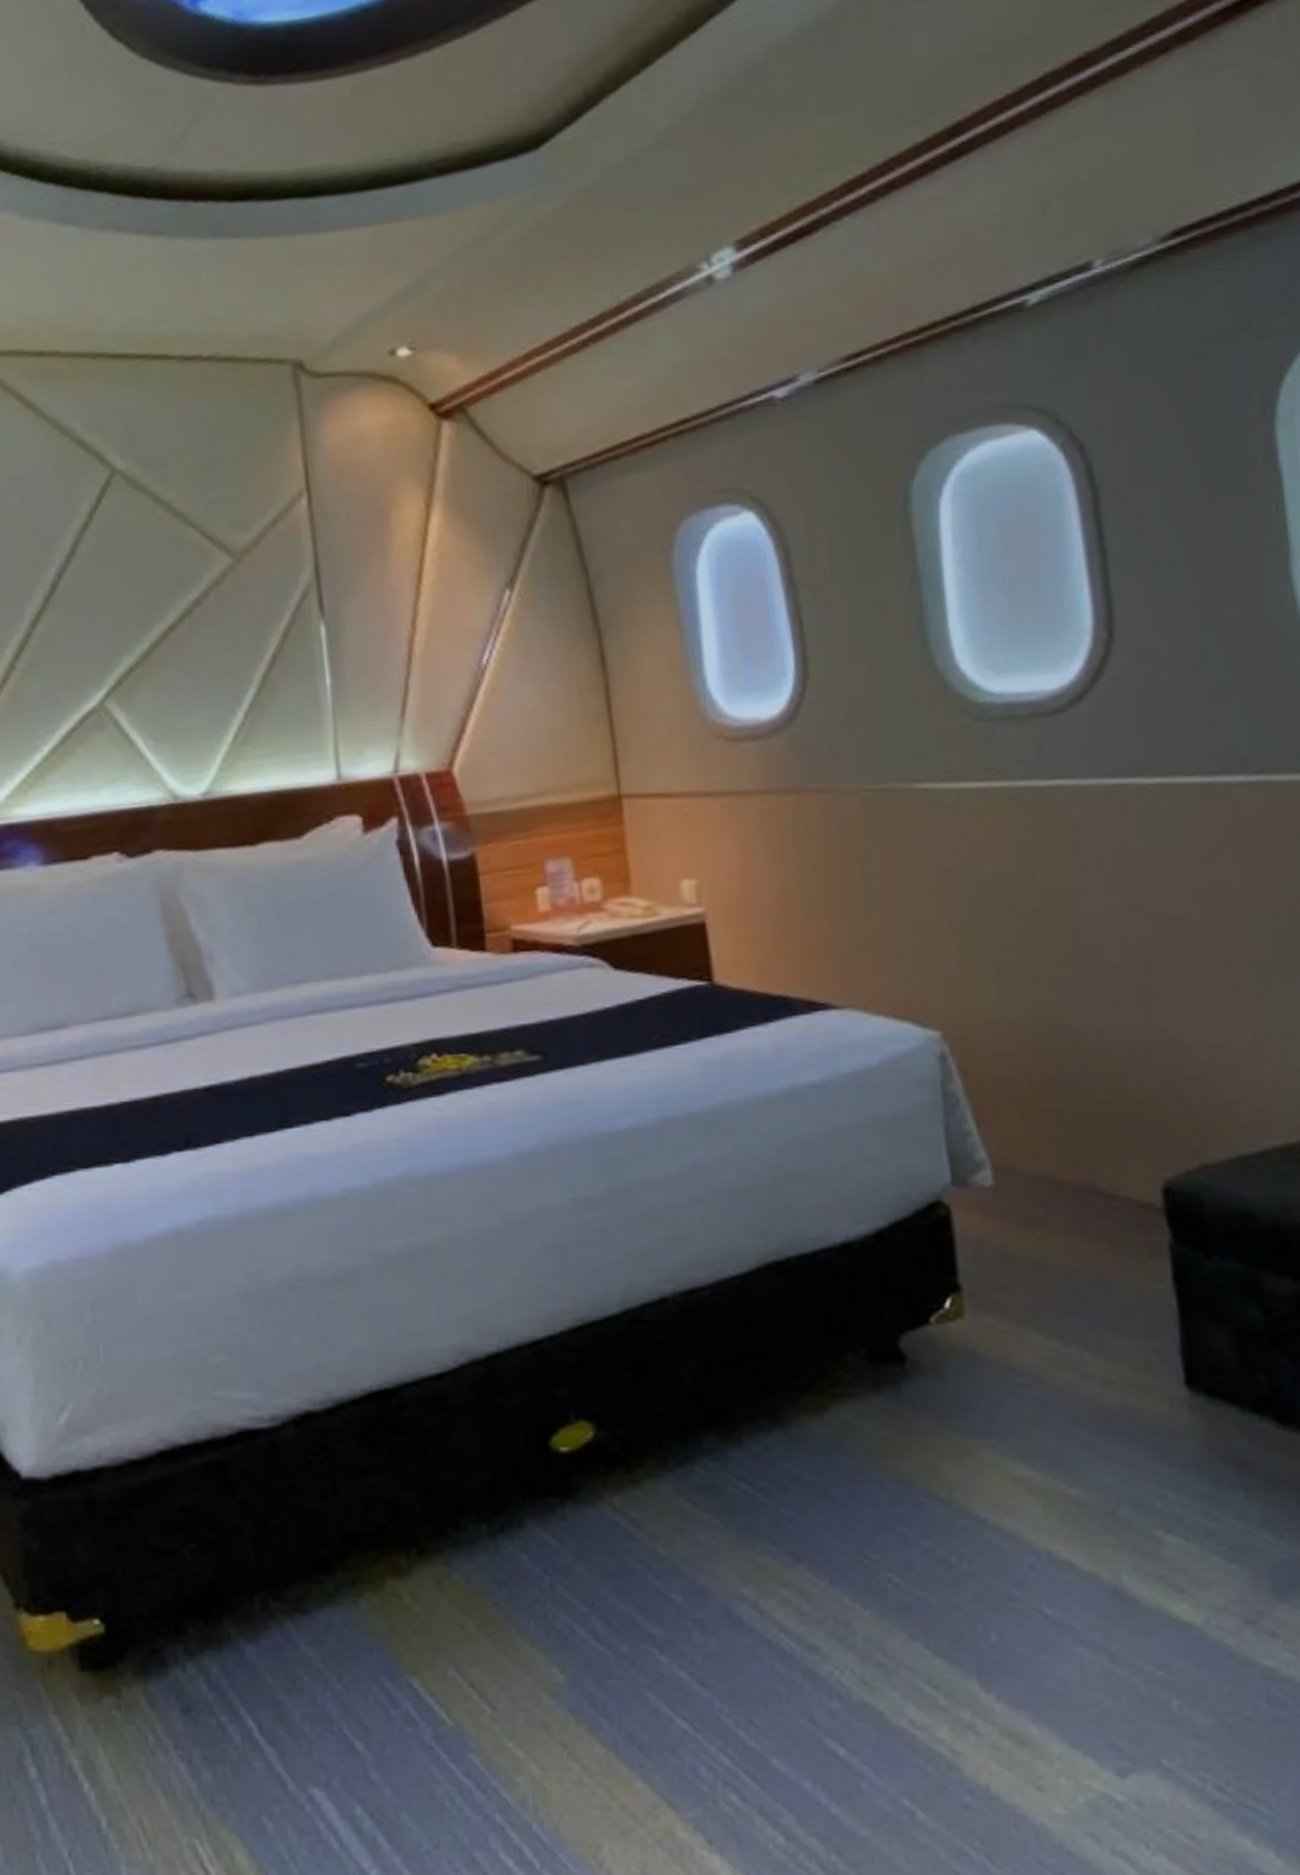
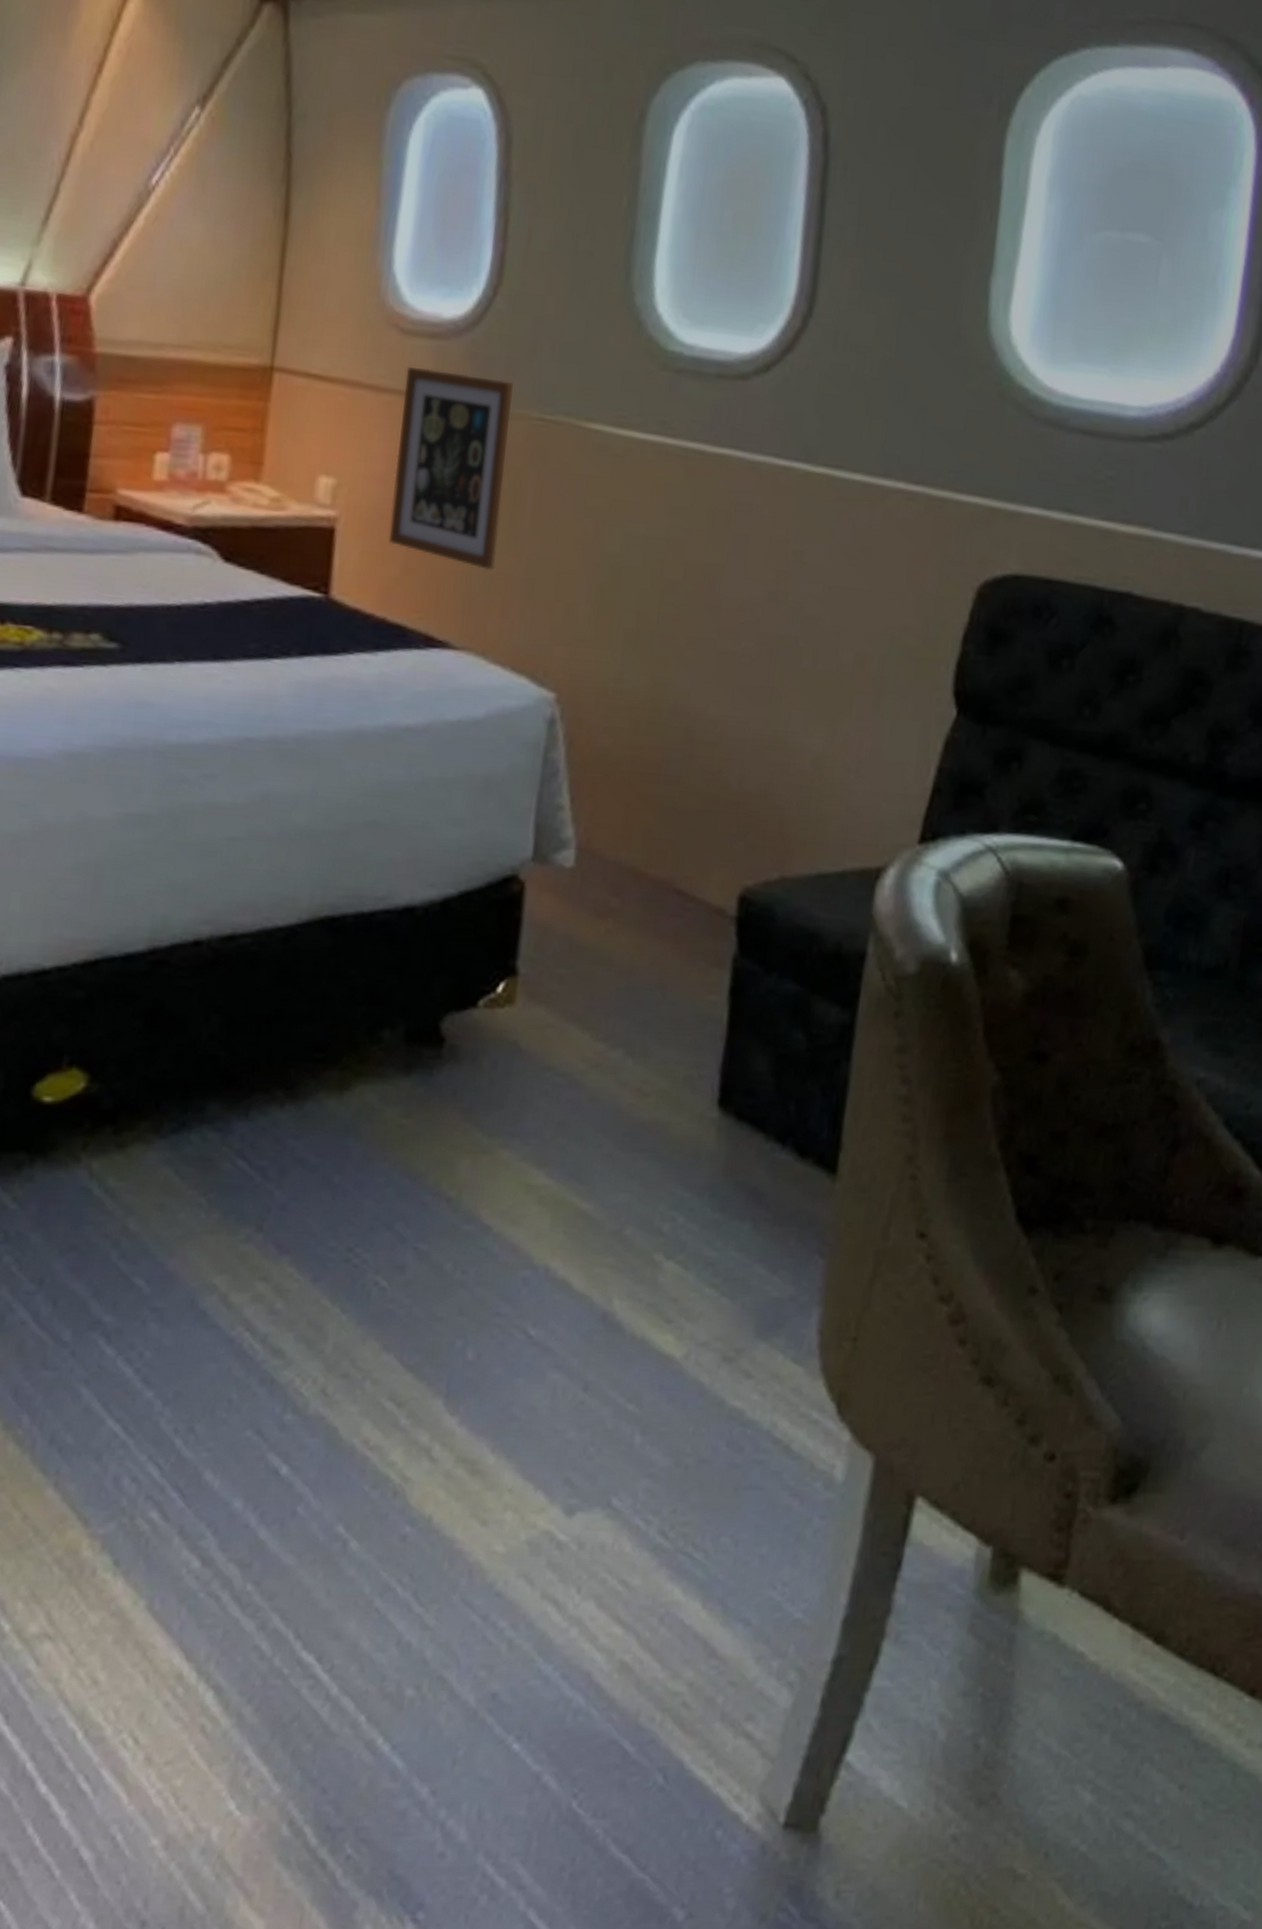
wall art: none [738,762,857,933] -> present [388,366,513,570]

